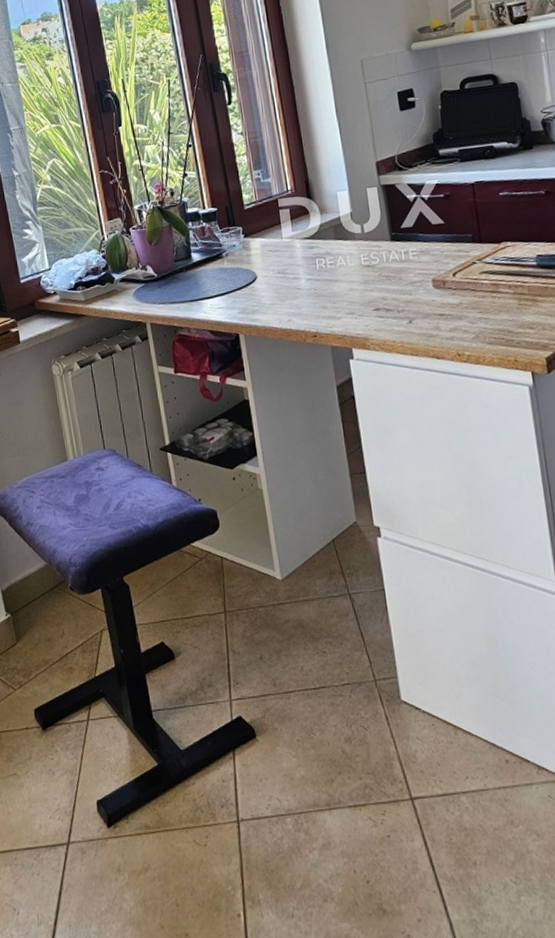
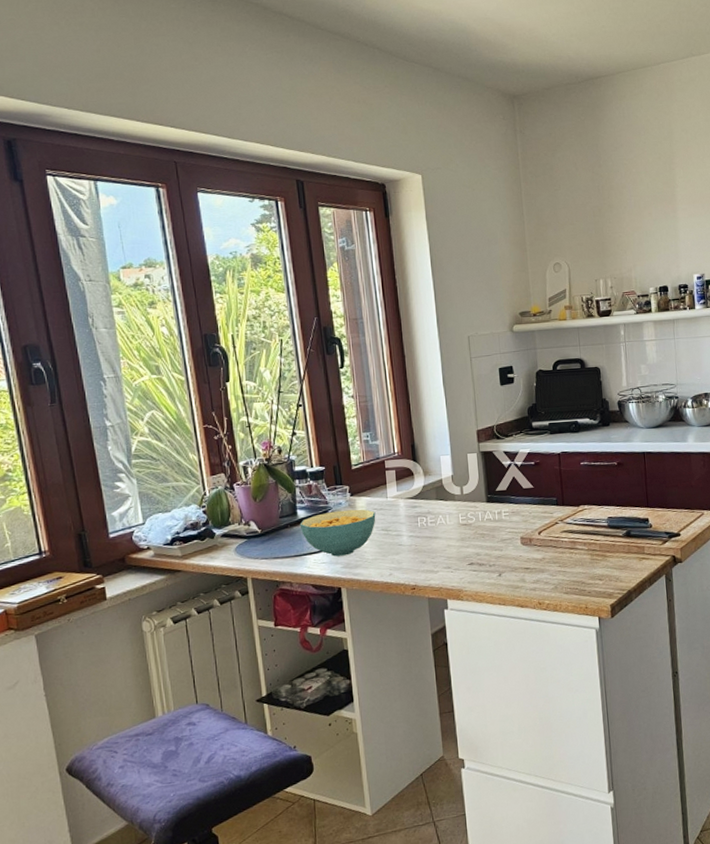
cereal bowl: none [194,251,272,301] -> present [299,509,376,557]

